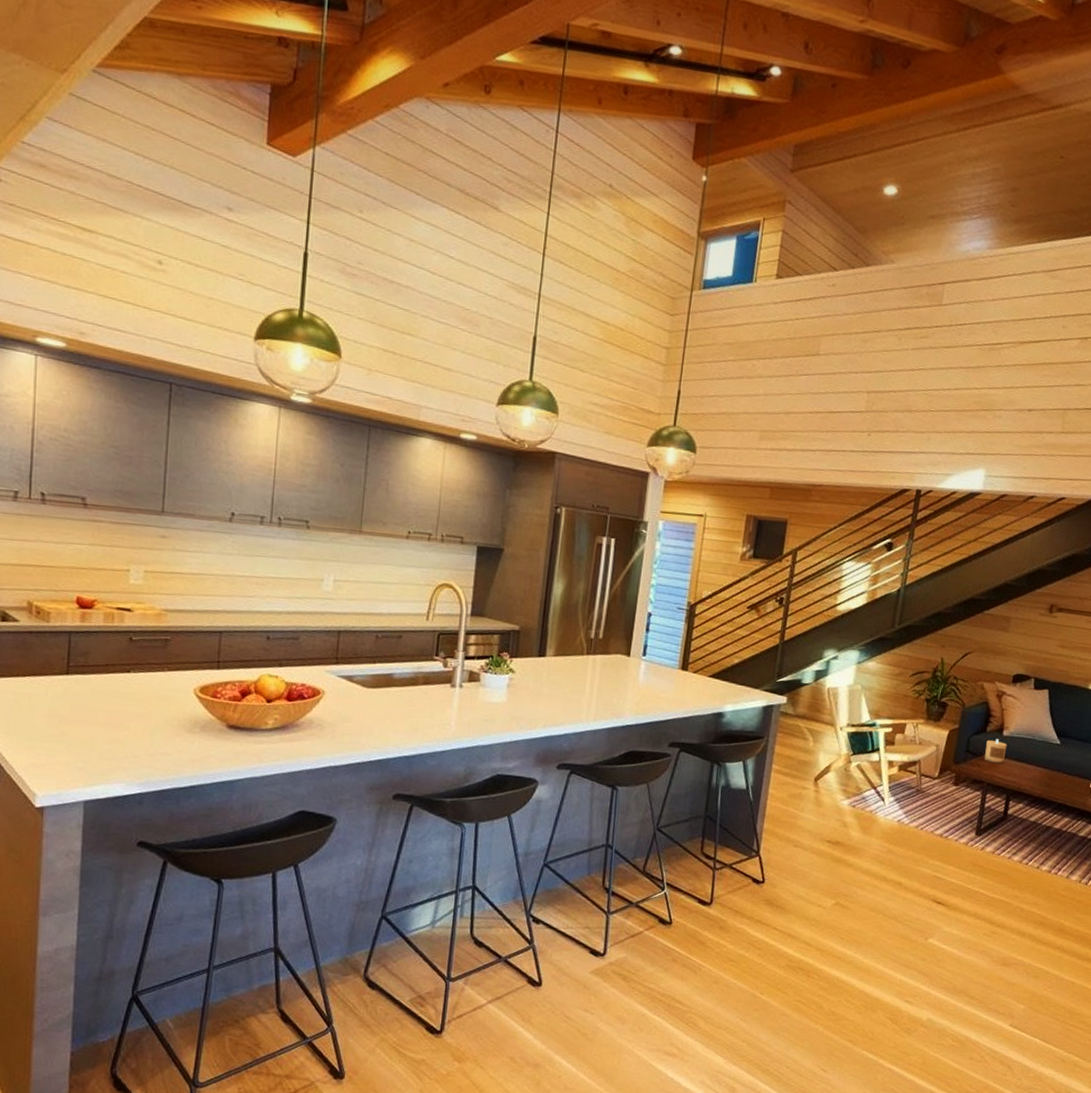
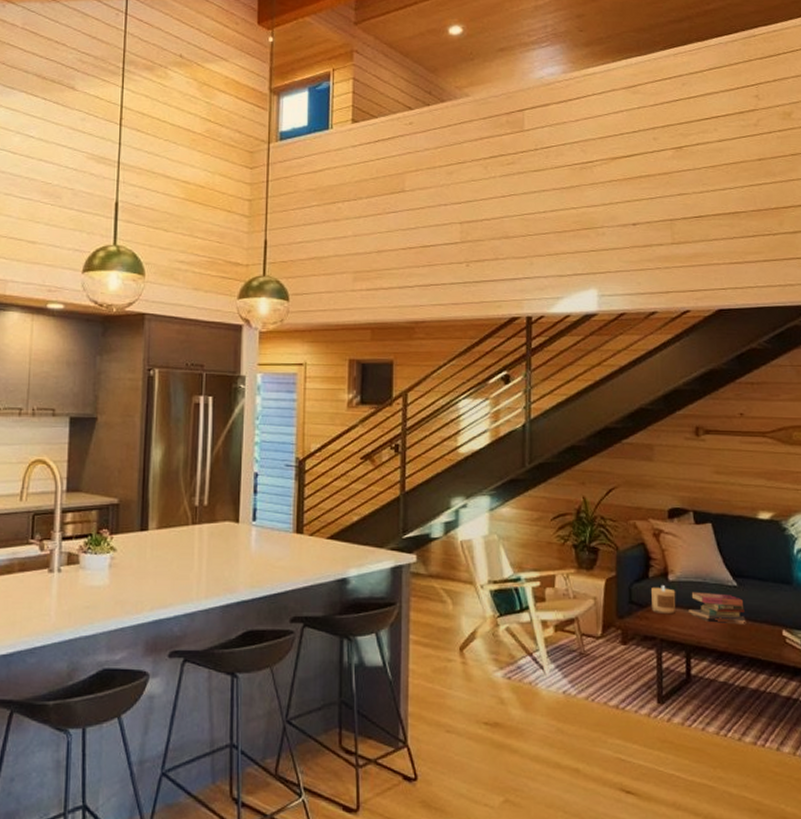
books: none [1015,746,1063,777] -> present [689,591,746,625]

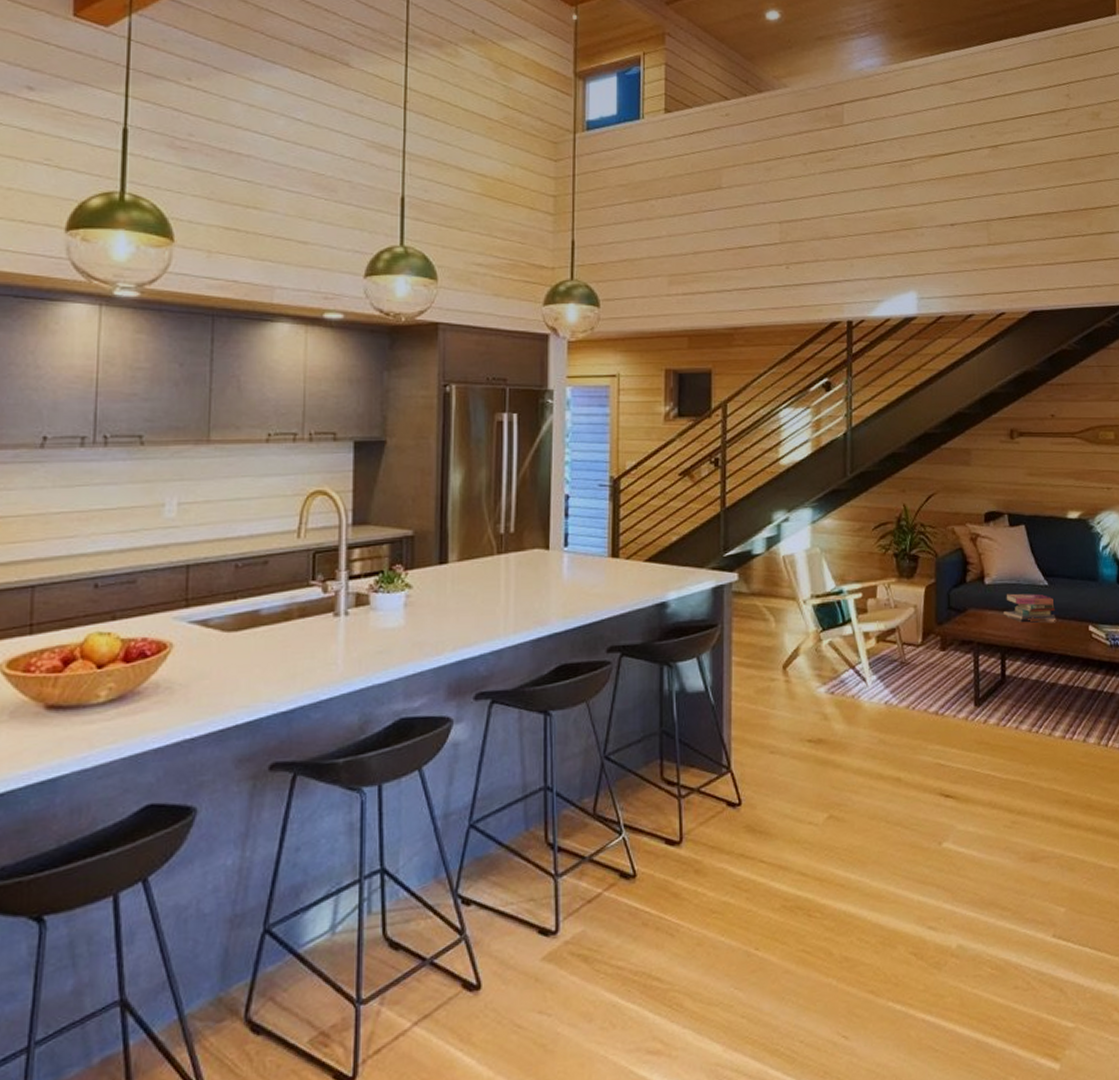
candle: present [651,585,676,615] -> none [969,589,992,618]

